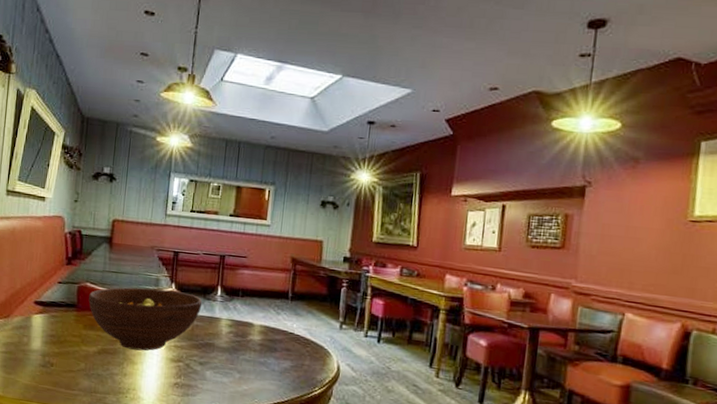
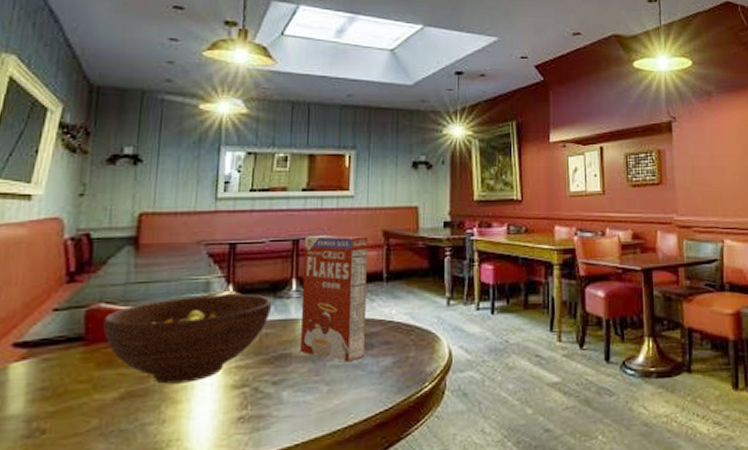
cereal box: none [220,254,279,359] -> present [299,234,367,362]

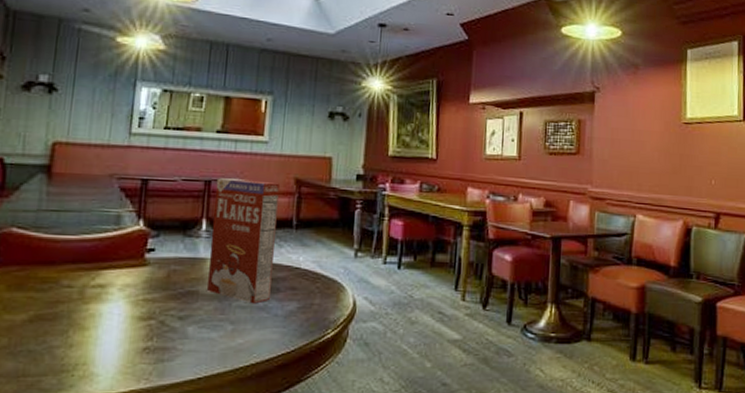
fruit bowl: present [103,294,272,384] -> none [14,228,182,311]

